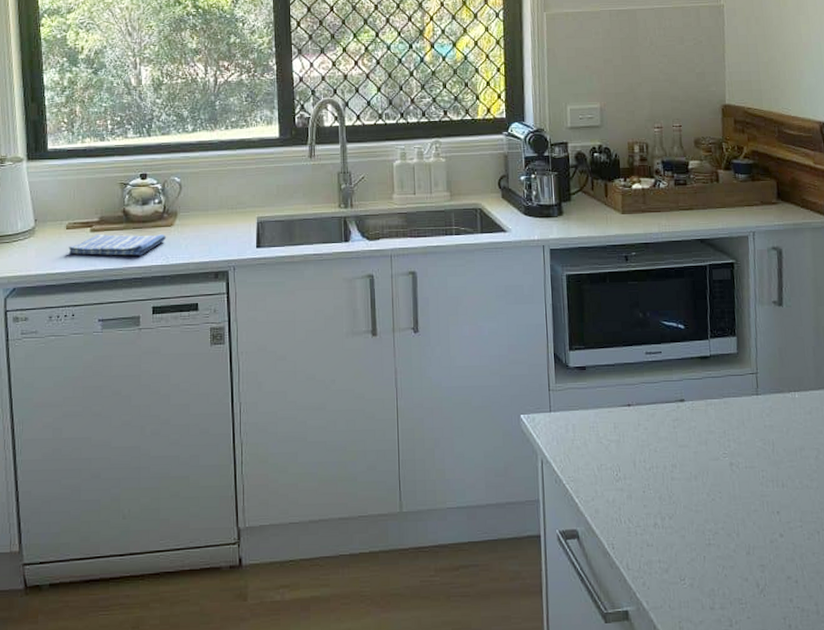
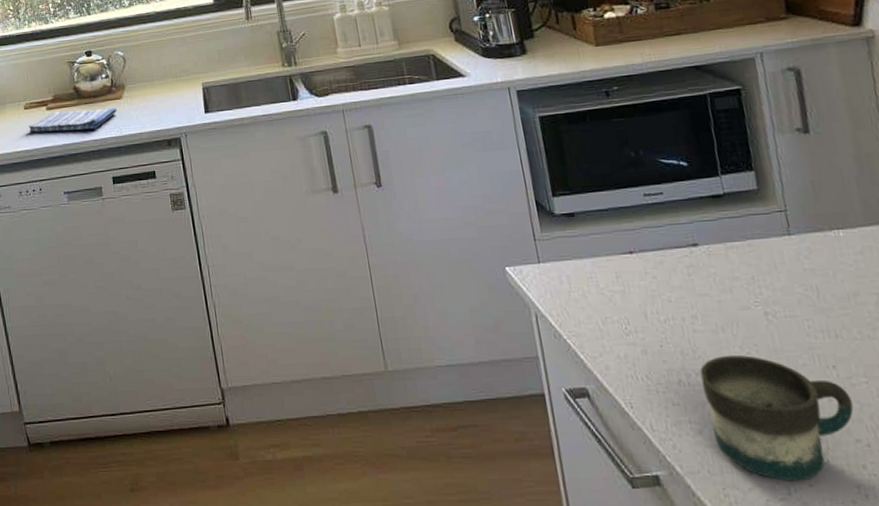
mug: none [672,501,789,614] -> present [700,355,854,481]

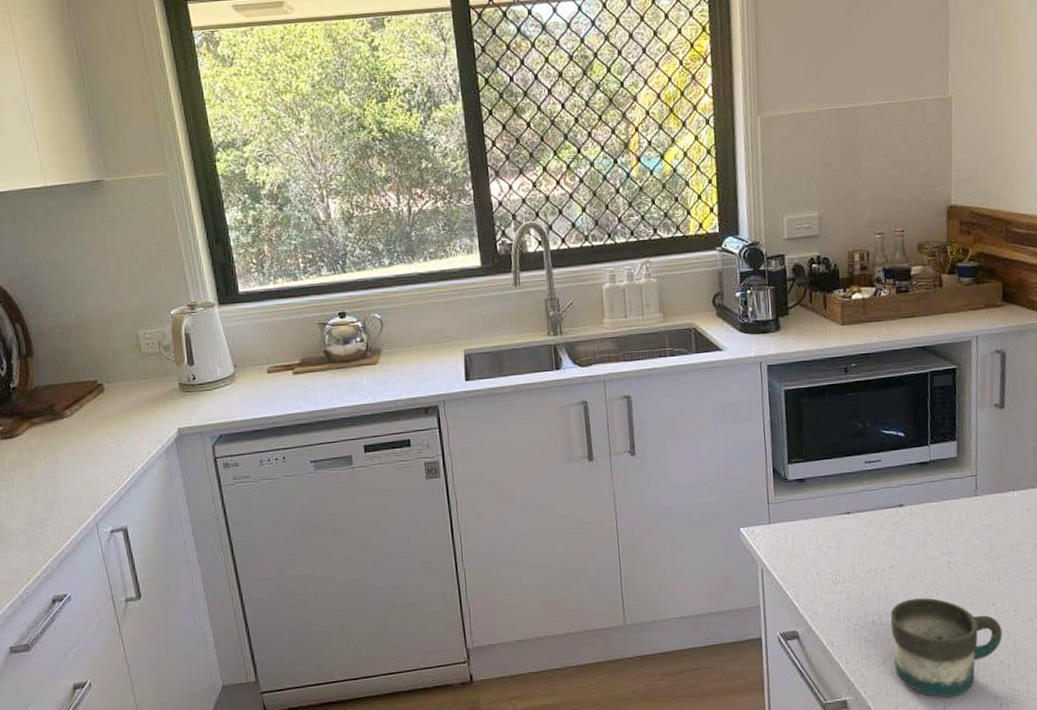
dish towel: present [28,107,117,133] -> none [271,373,371,398]

